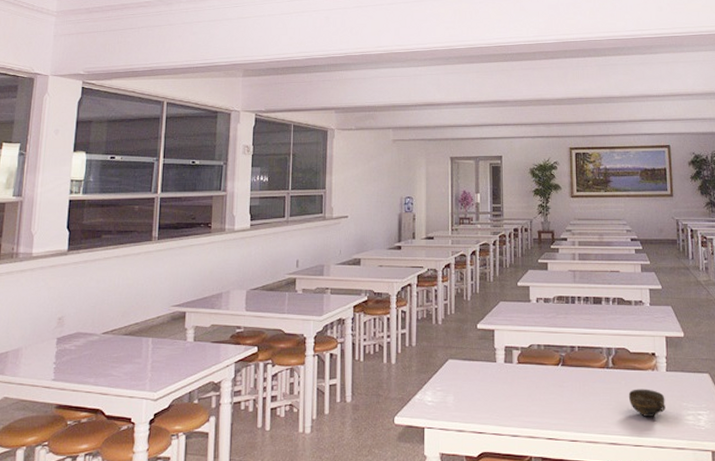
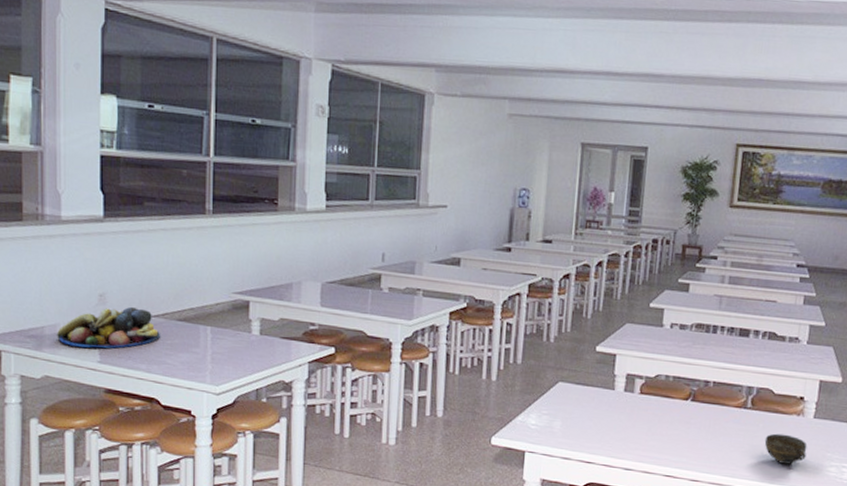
fruit bowl: none [18,326,108,368] -> present [57,306,160,349]

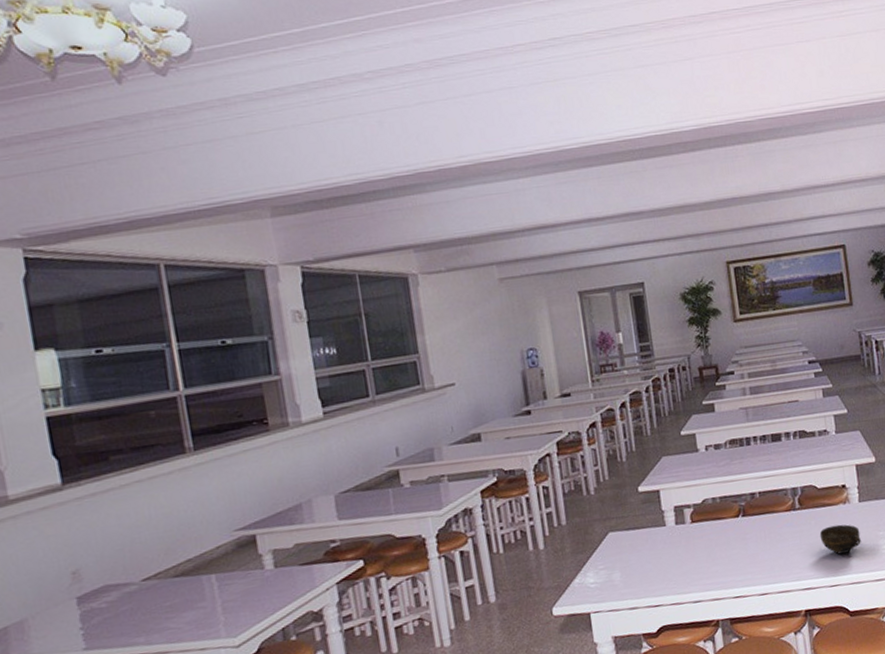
fruit bowl: present [57,306,160,349] -> none [25,575,156,640]

